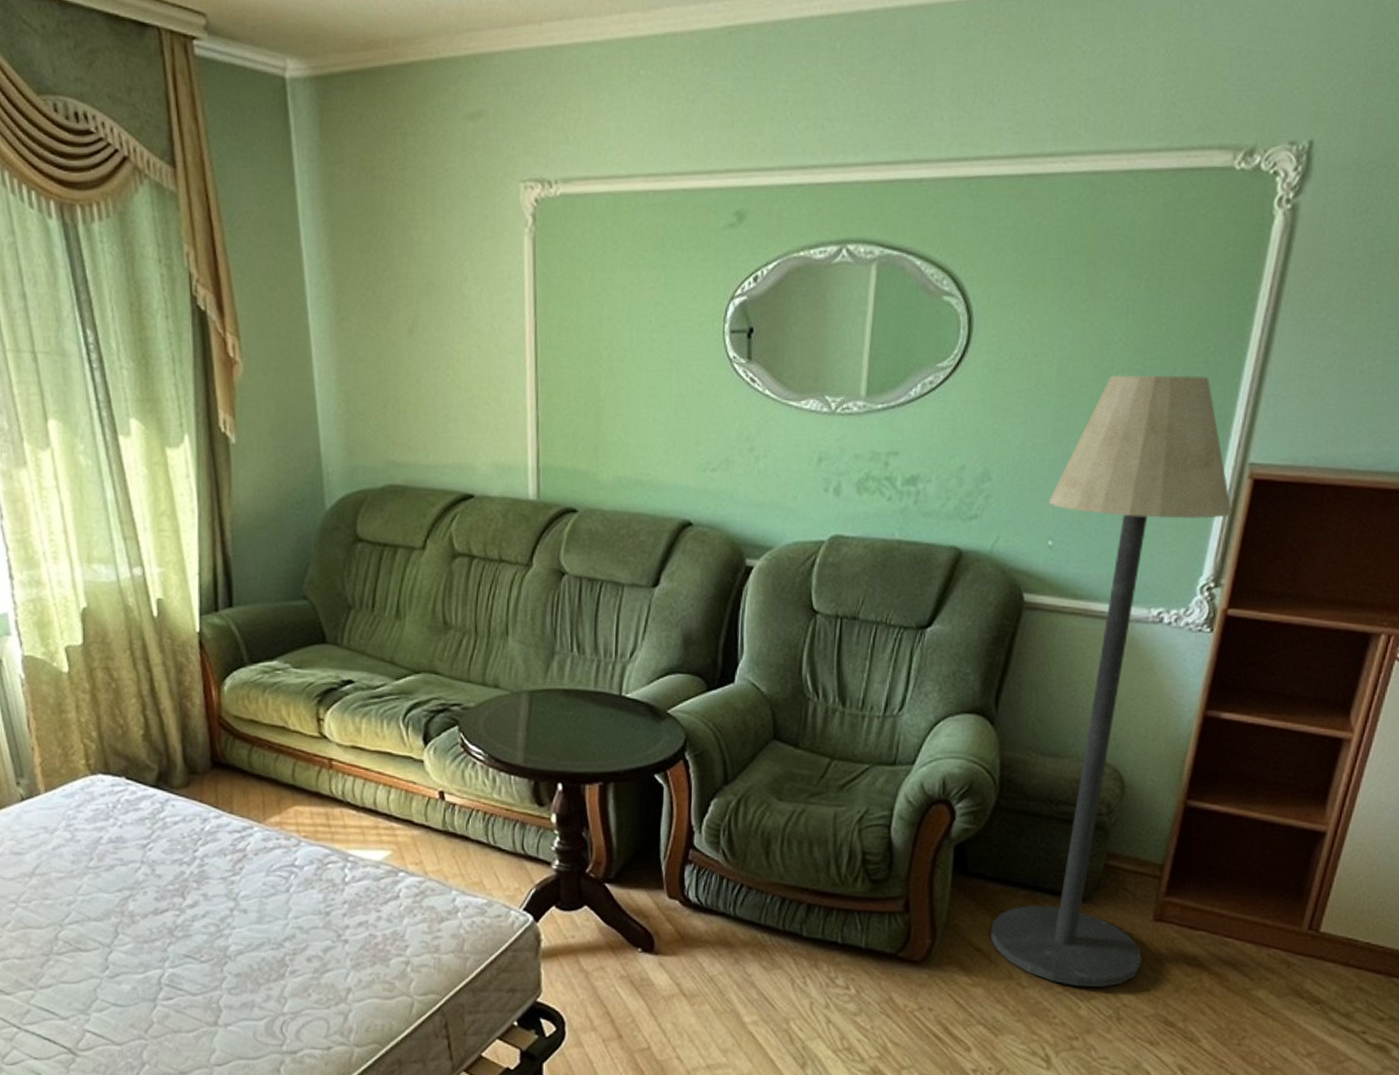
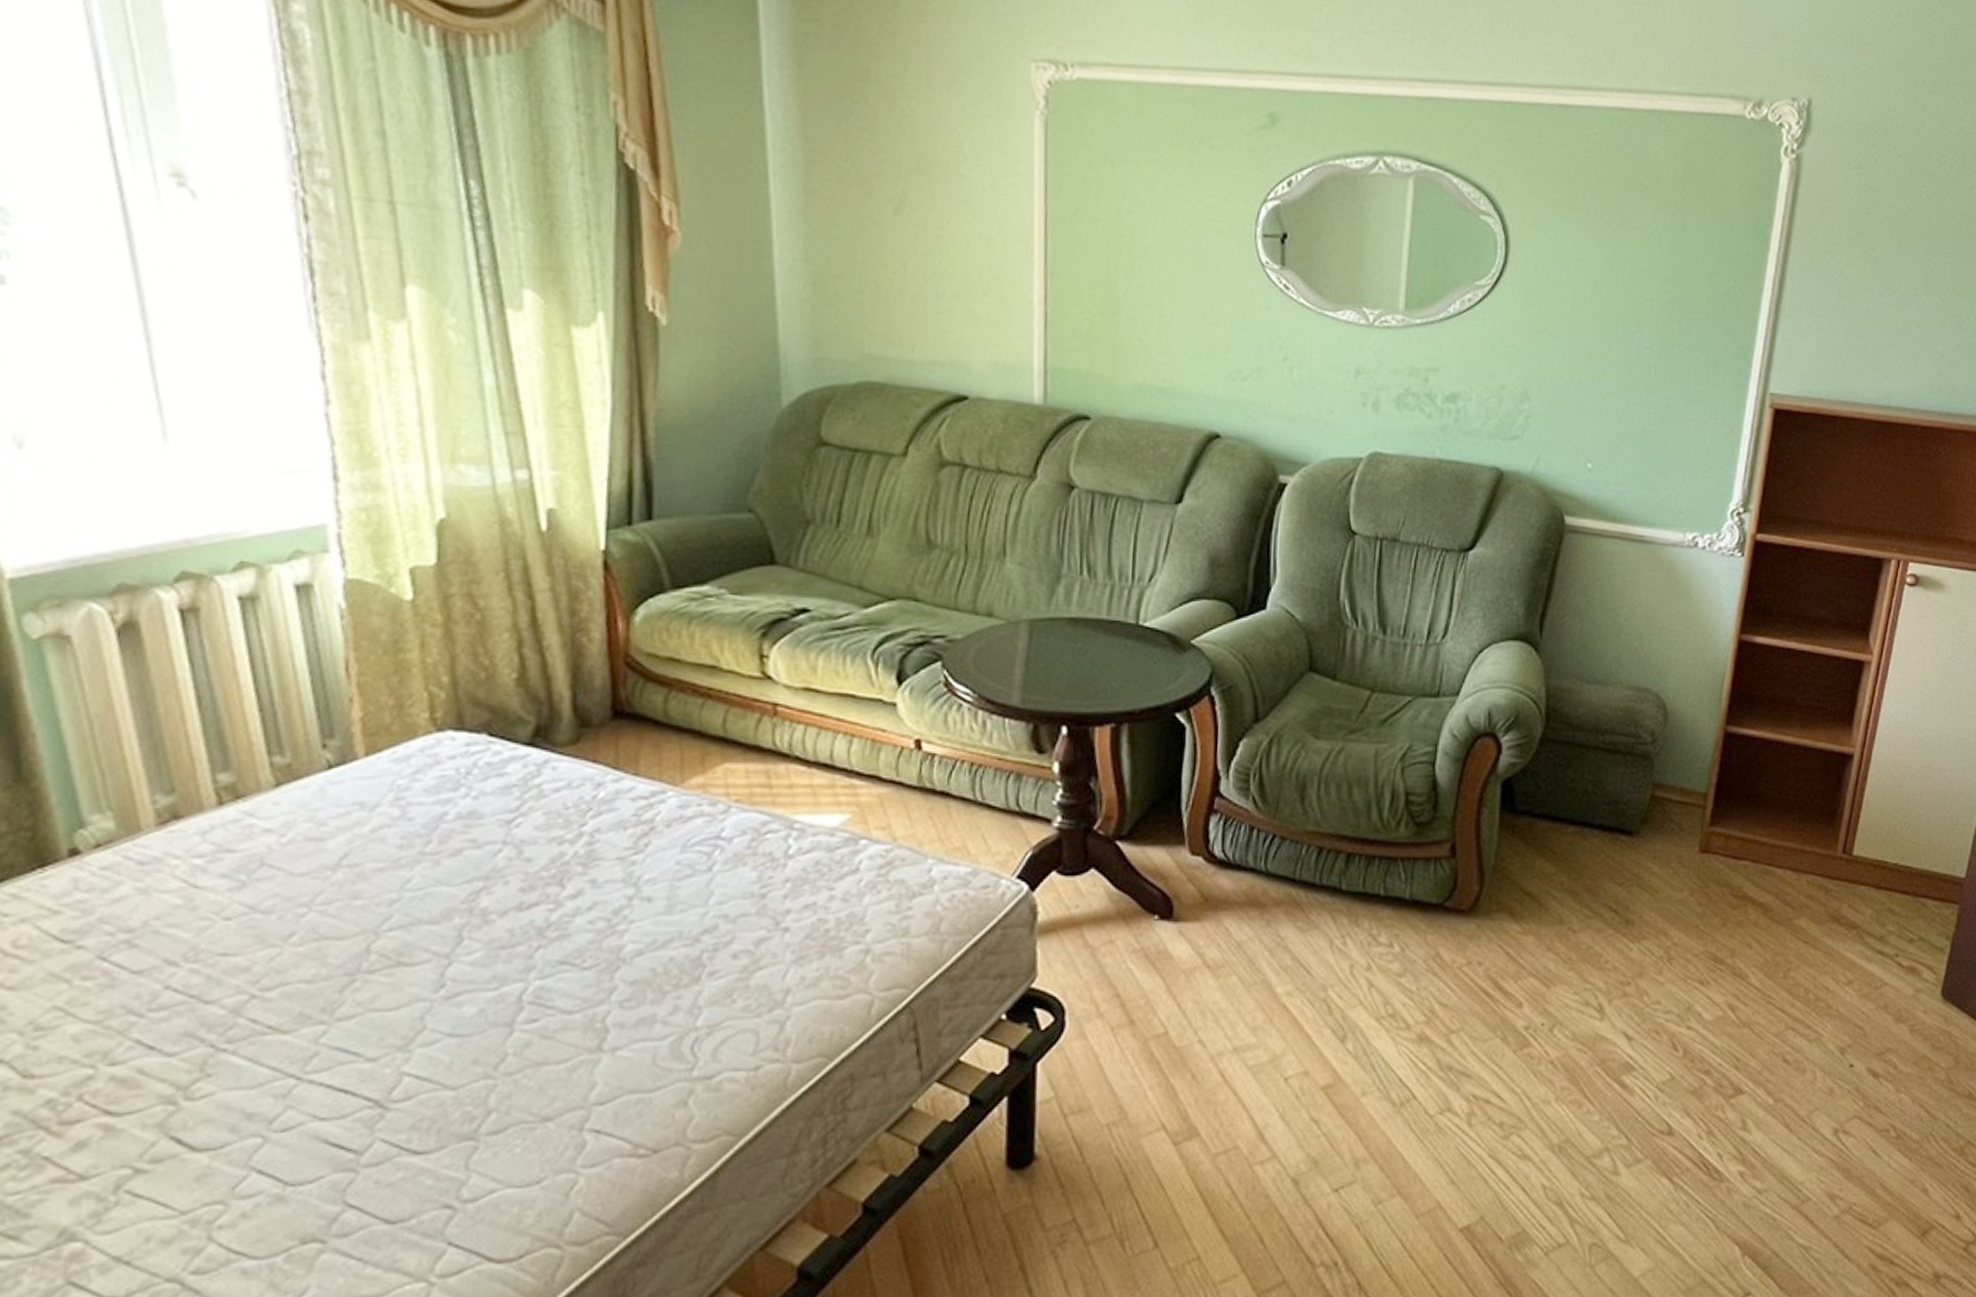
floor lamp: present [991,374,1232,987] -> none [1540,303,1756,928]

